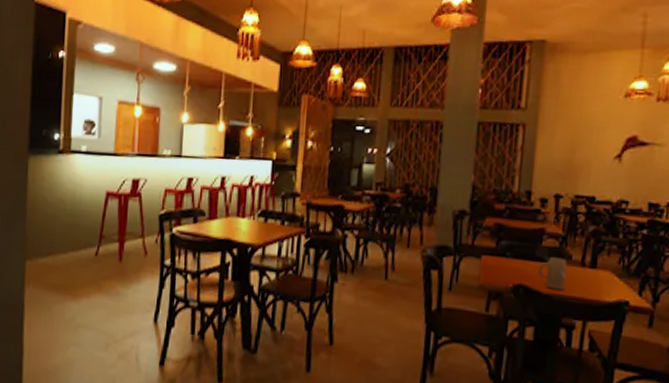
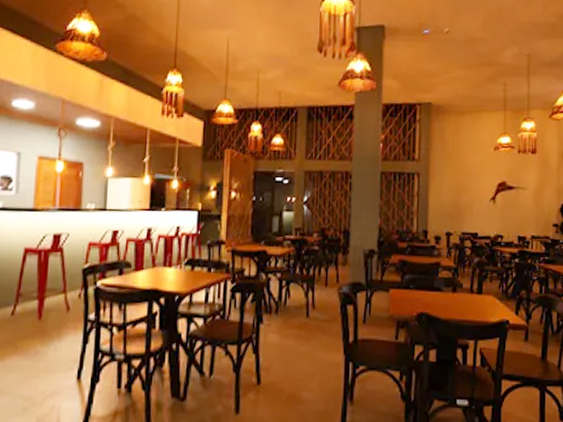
beer mug: present [538,257,567,290] -> none [437,287,459,315]

